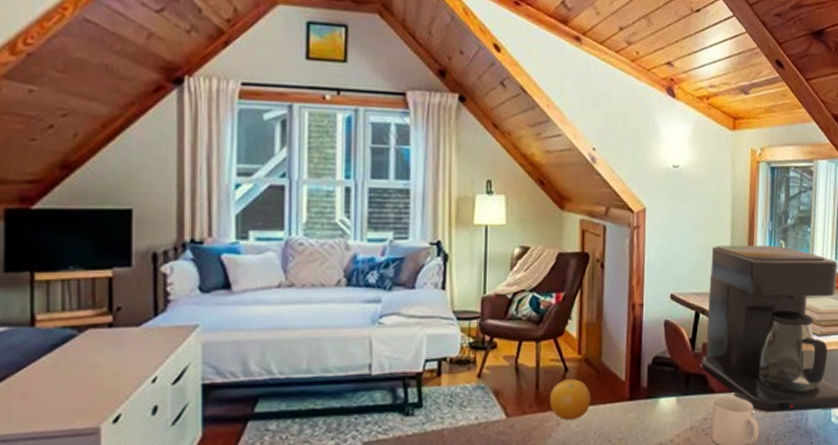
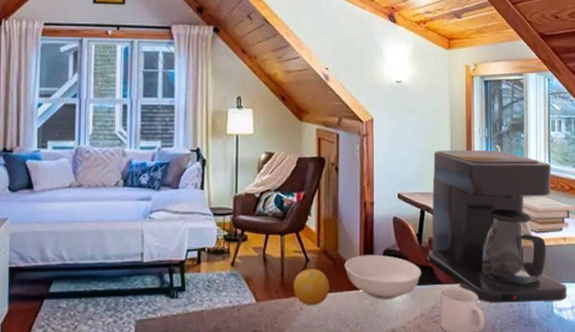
bowl: none [608,362,694,412] -> present [344,254,422,299]

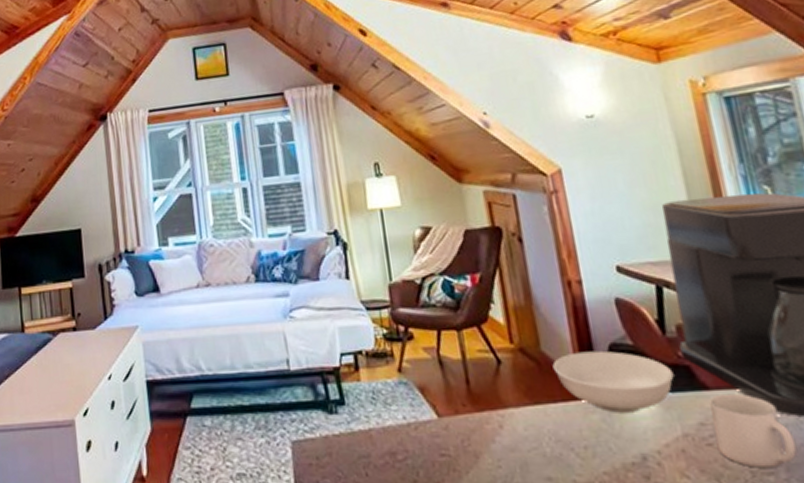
fruit: present [294,269,330,305] -> none [484,373,538,422]

